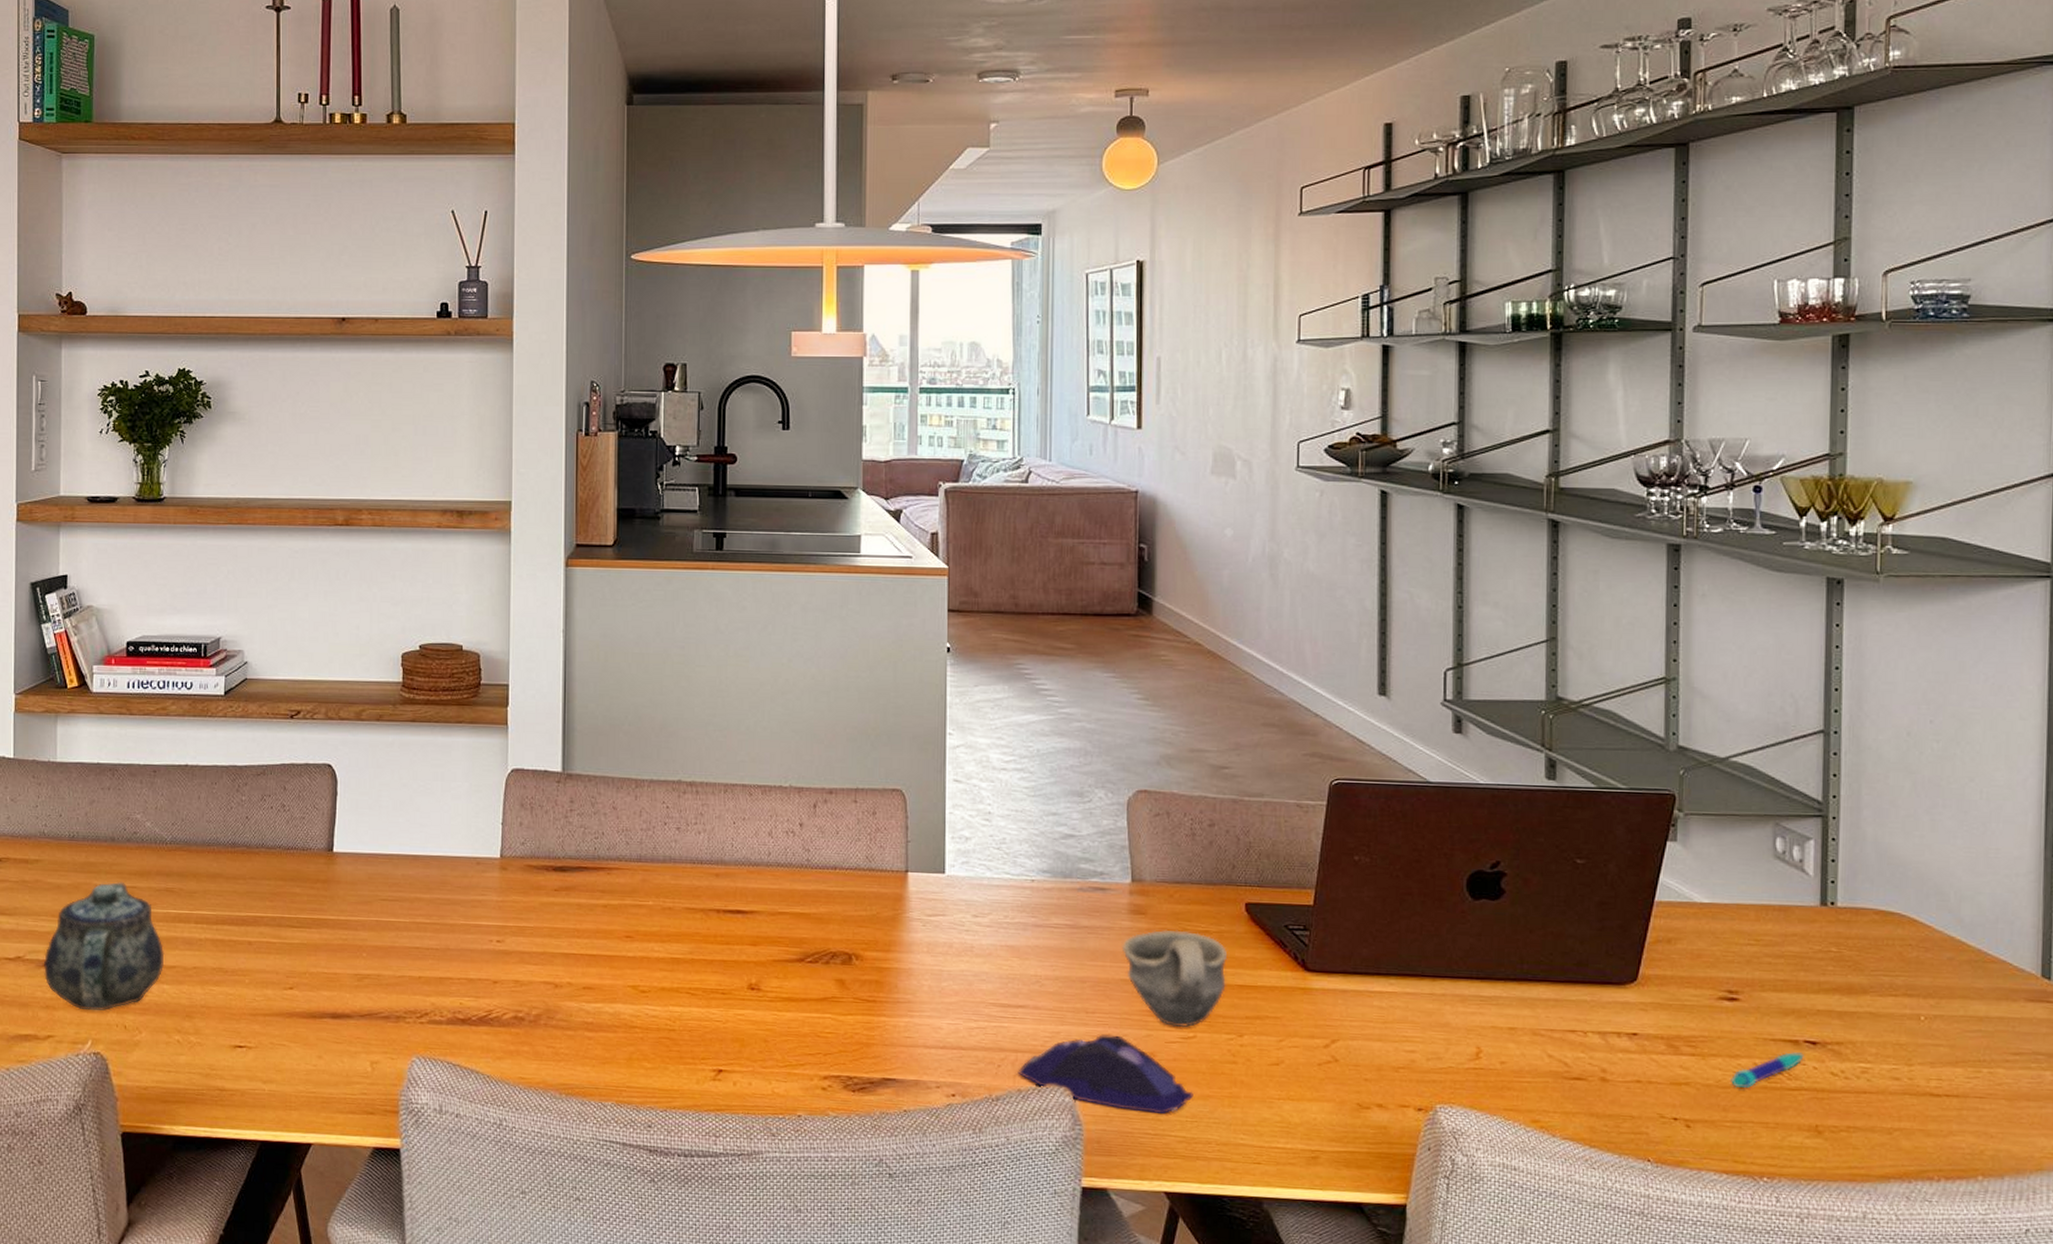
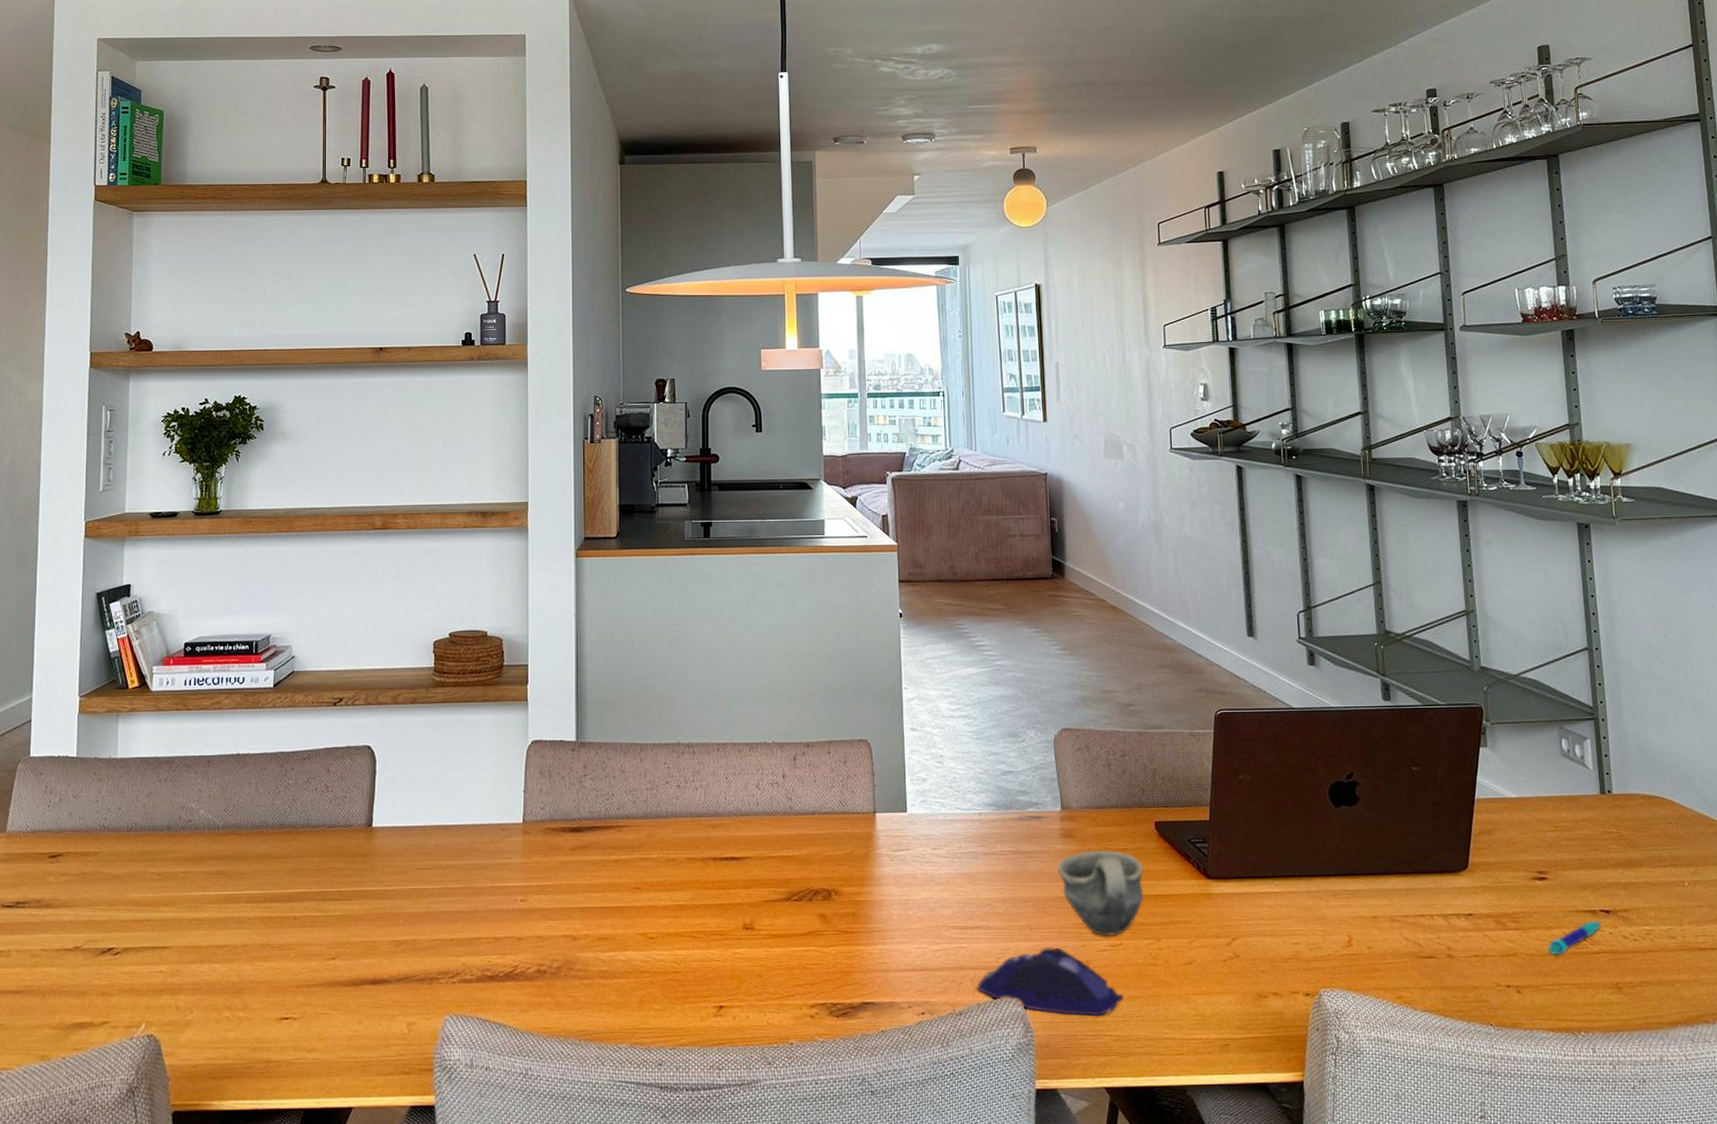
teapot: present [44,881,165,1011] -> none [101,867,216,995]

